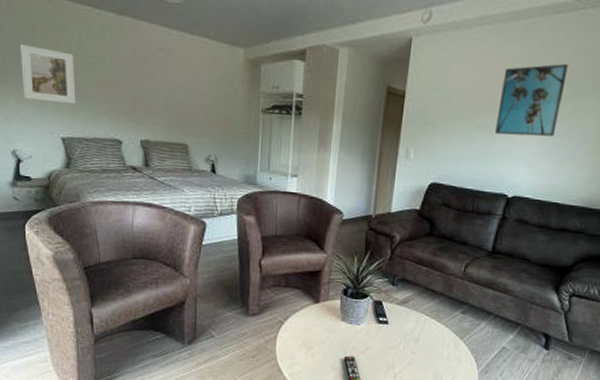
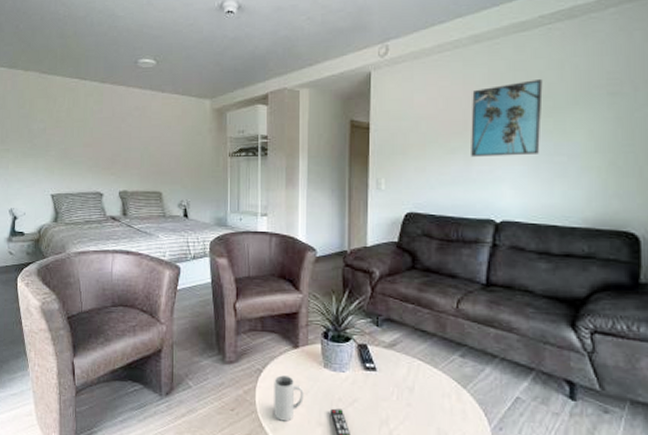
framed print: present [19,44,76,105] -> none [19,116,64,164]
mug: none [292,327,321,367] -> present [274,375,304,422]

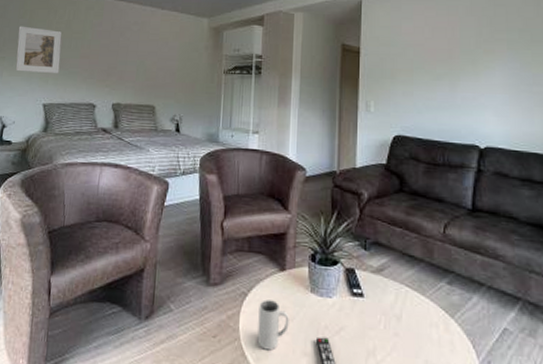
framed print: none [19,116,64,164] -> present [15,26,62,74]
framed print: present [471,80,543,158] -> none [455,14,521,85]

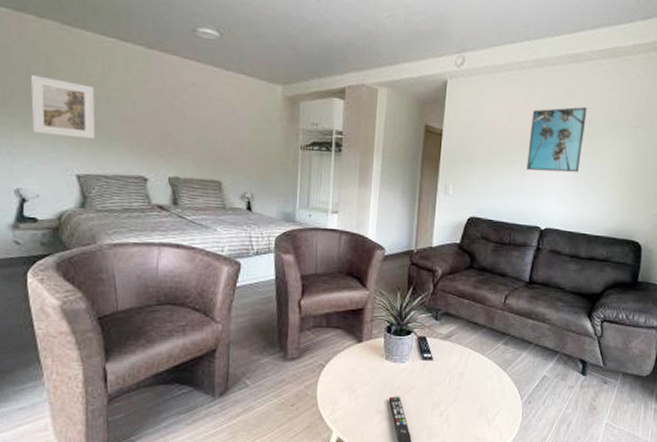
mug: present [257,299,289,351] -> none [334,369,365,412]
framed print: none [455,14,521,85] -> present [527,107,587,173]

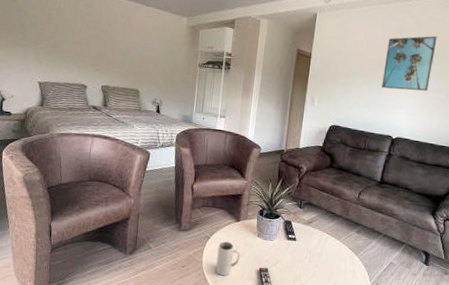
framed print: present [30,74,96,140] -> none [11,9,54,57]
mug: none [334,369,365,412] -> present [216,241,241,276]

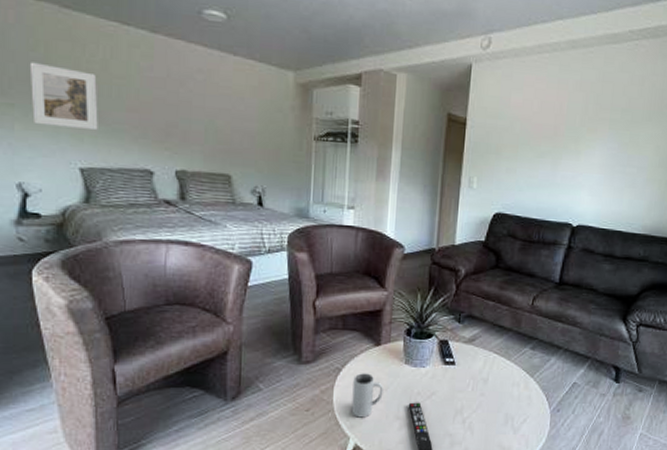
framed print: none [11,9,54,57] -> present [29,62,98,131]
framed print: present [381,36,437,91] -> none [558,92,625,165]

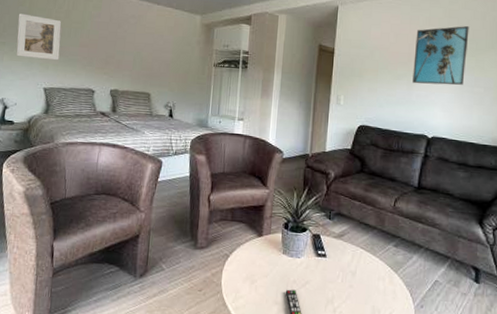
mug: present [351,373,383,418] -> none [237,260,264,301]
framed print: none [558,92,625,165] -> present [412,26,469,86]

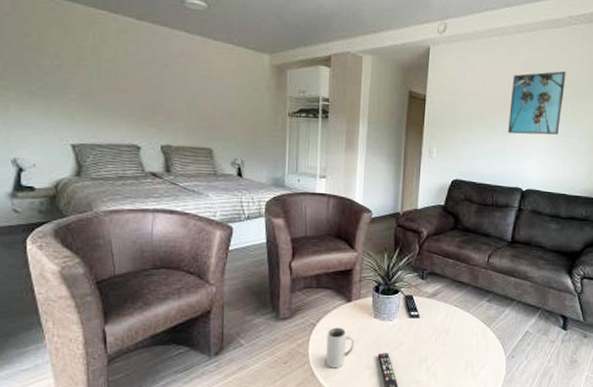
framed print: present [16,13,62,61] -> none [23,47,88,110]
mug: none [237,260,264,301] -> present [326,327,355,368]

